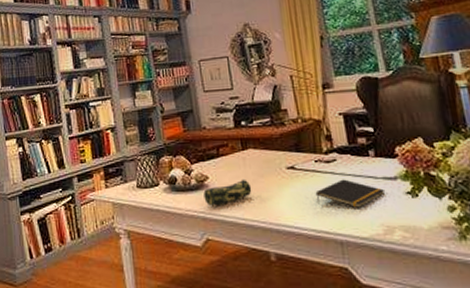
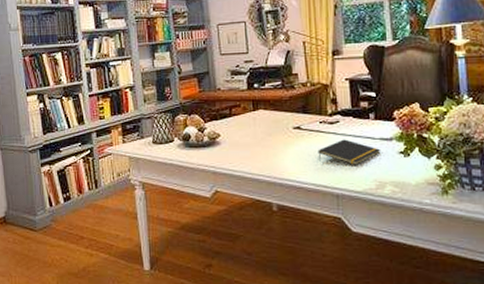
pencil case: present [203,179,252,207] -> none [215,137,260,162]

